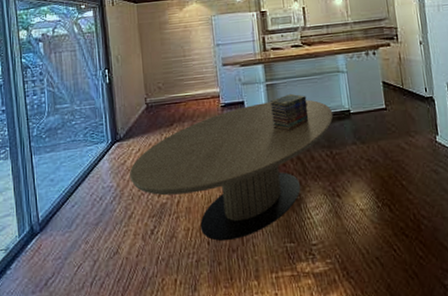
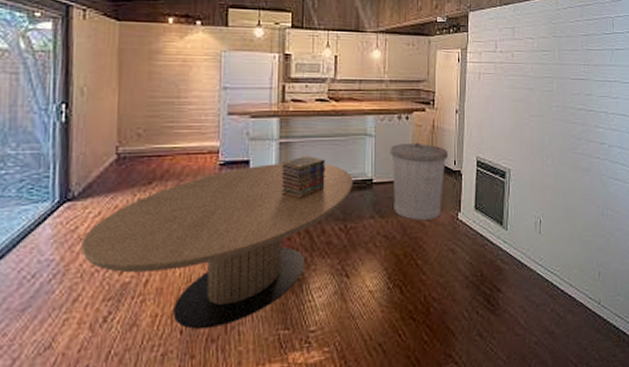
trash can: none [362,74,419,145] -> present [390,142,448,220]

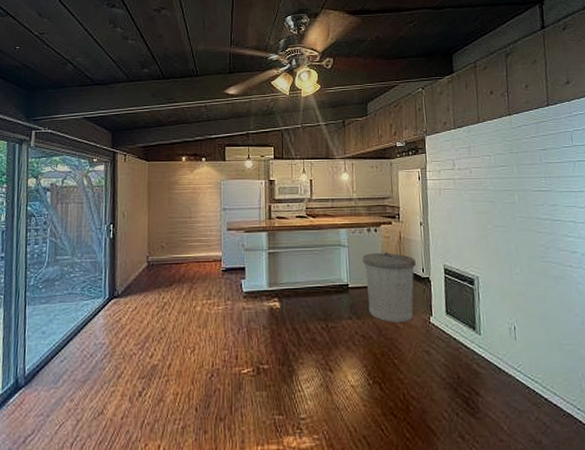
dining table: present [80,163,354,329] -> none [122,270,332,408]
book stack: present [280,155,326,200] -> none [270,263,308,302]

